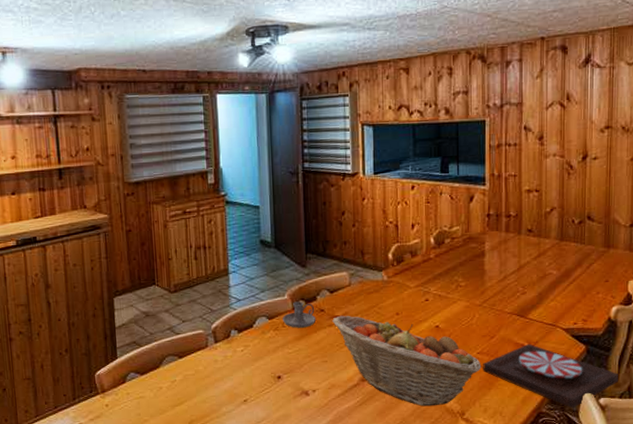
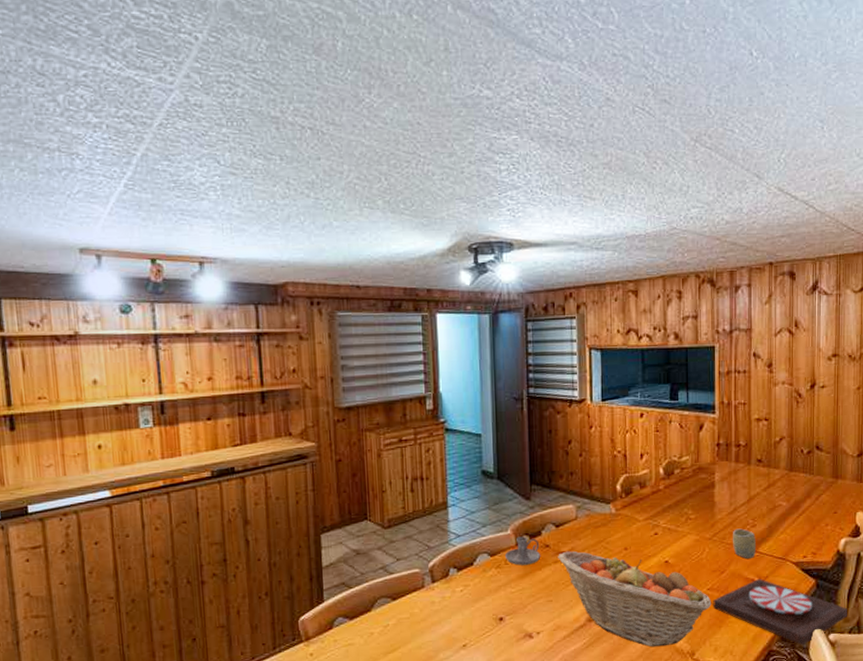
cup: none [503,295,526,325] -> present [733,528,756,559]

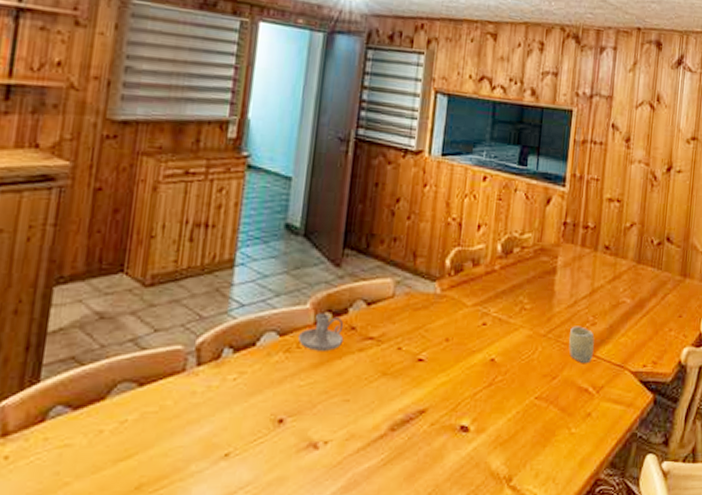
fruit basket: present [558,551,712,647] -> none [364,337,539,469]
plate: present [713,578,847,646] -> none [539,388,684,475]

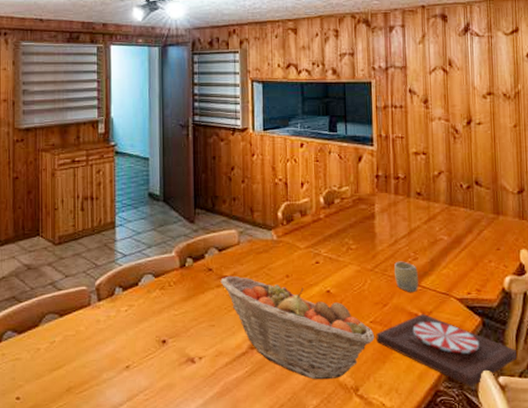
candle holder: present [297,313,344,351] -> none [168,259,204,288]
fruit basket: none [364,337,539,469] -> present [220,275,375,380]
plate: none [539,388,684,475] -> present [376,313,517,388]

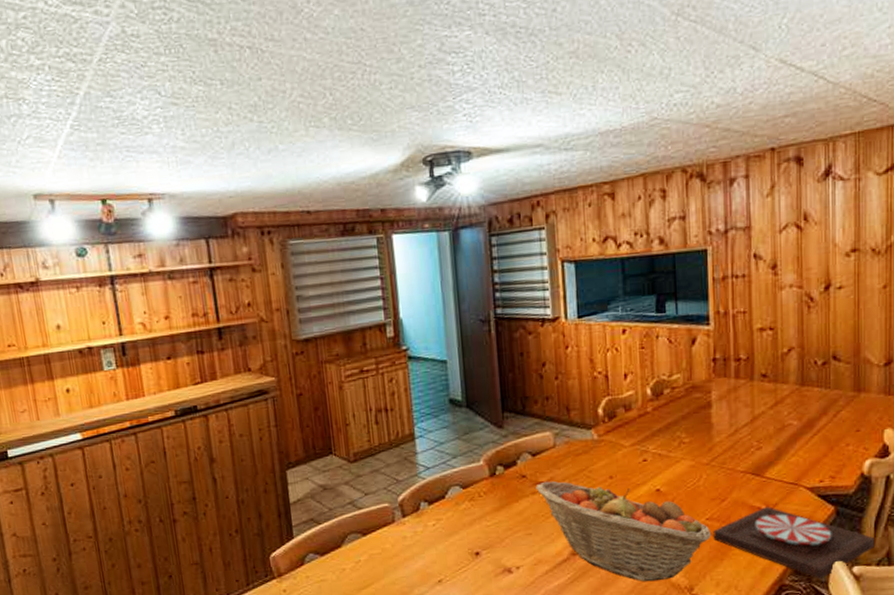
cup: present [394,261,418,293] -> none [734,451,762,486]

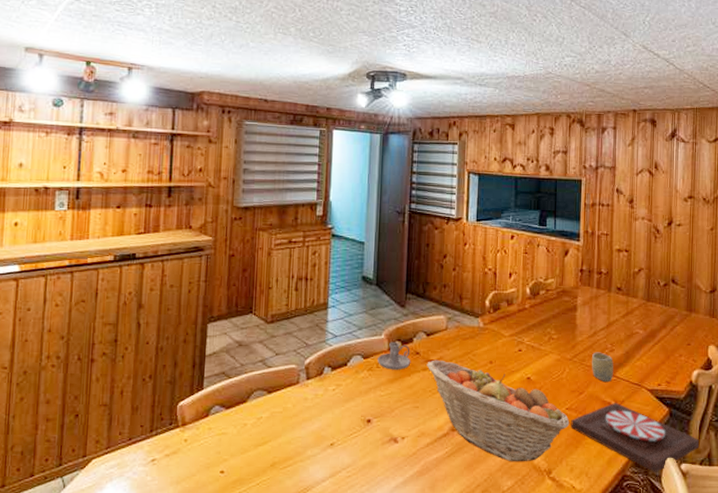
candle holder: none [478,467,518,498] -> present [377,342,411,370]
cup: none [734,451,762,486] -> present [592,352,613,383]

